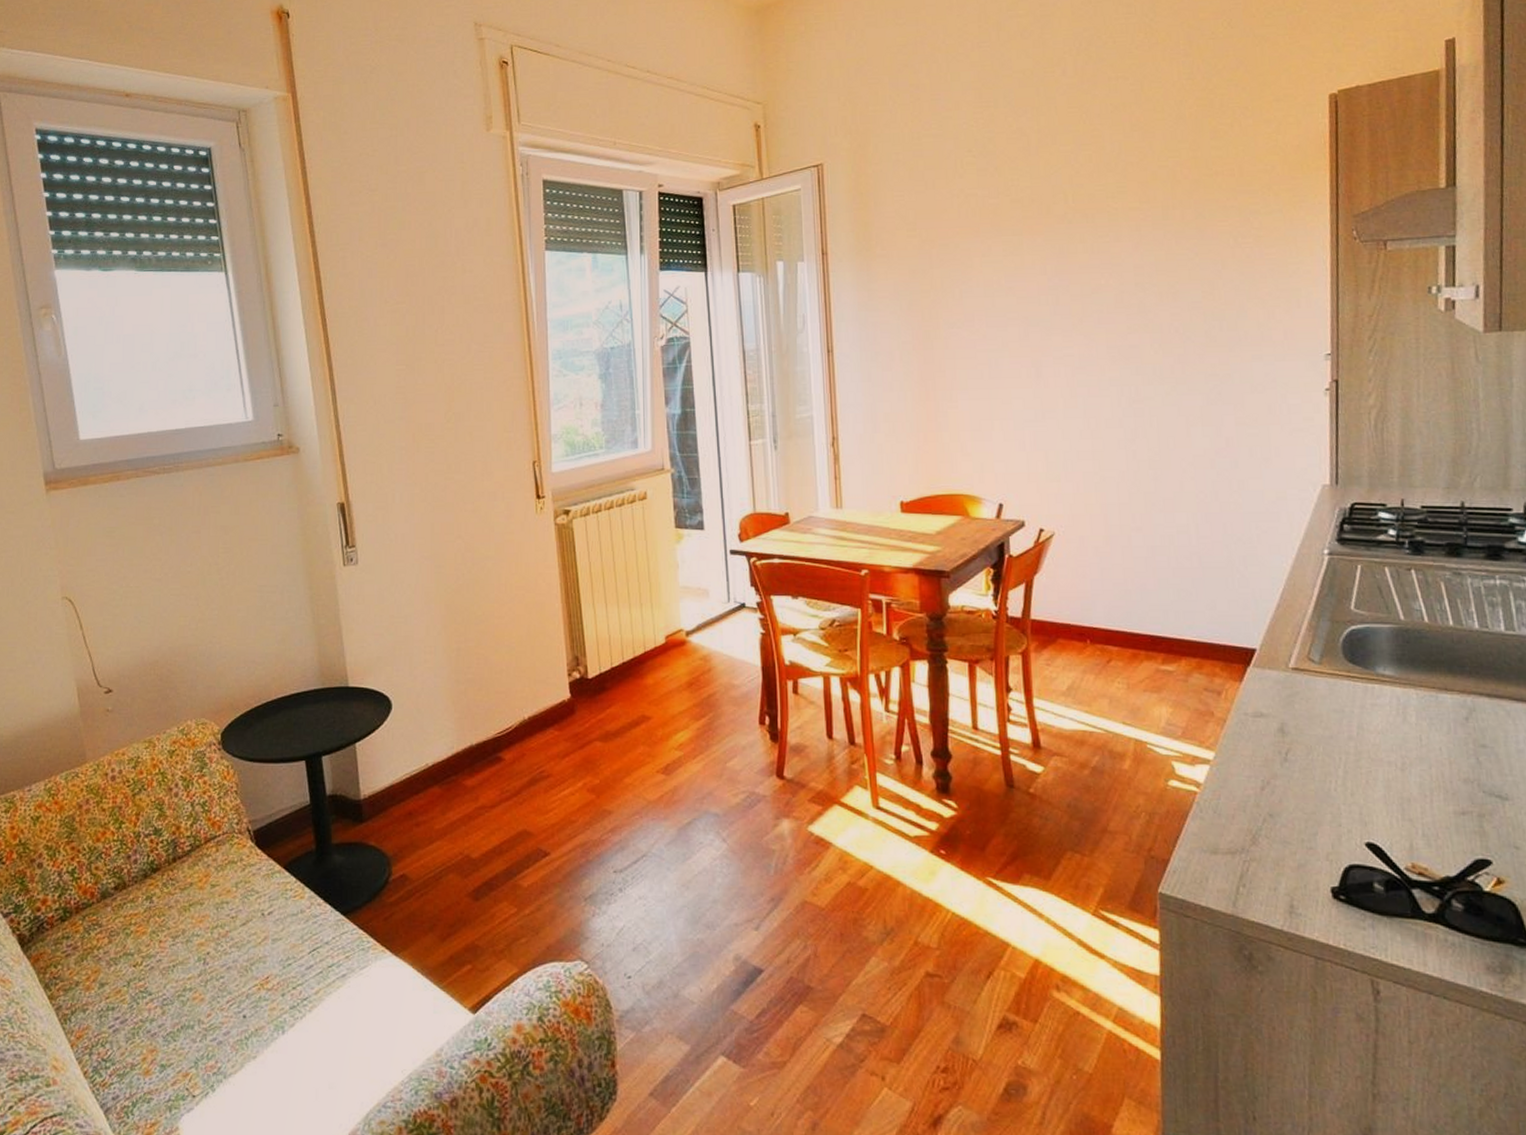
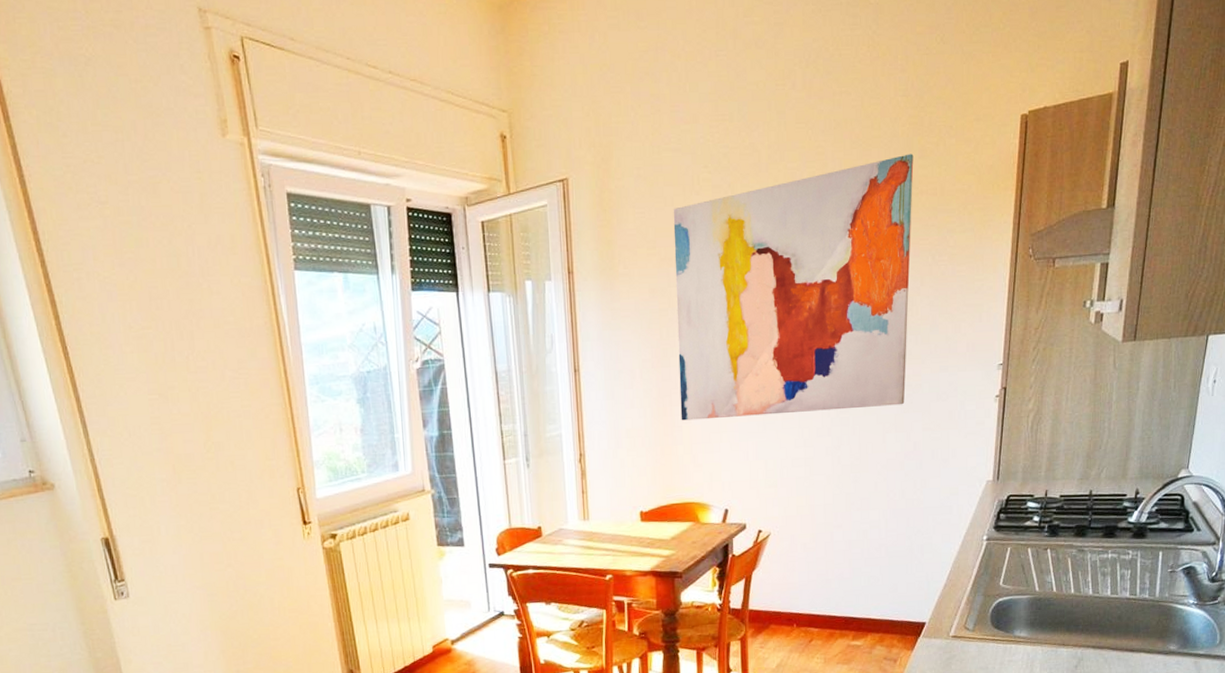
wall art: none [934,135,1211,406] -> present [673,153,914,421]

